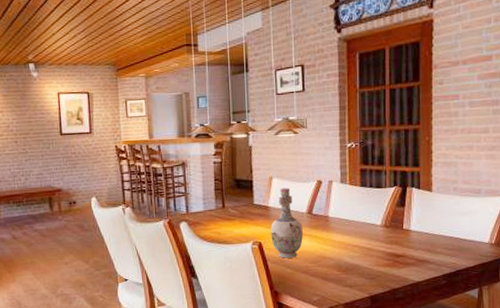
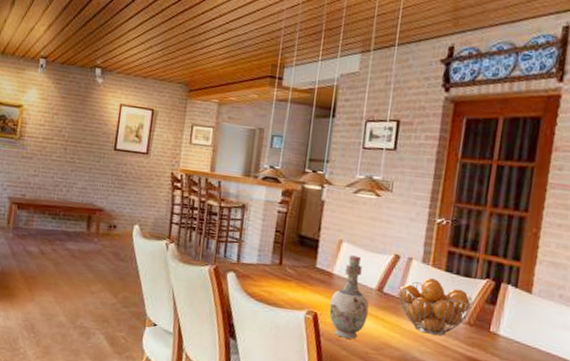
fruit basket: none [325,194,387,241] -> present [397,278,473,336]

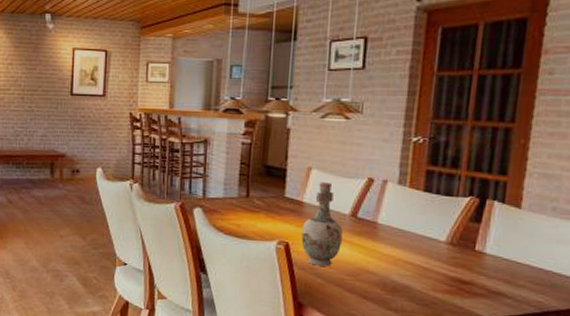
fruit basket: present [397,278,473,336] -> none [373,200,456,258]

